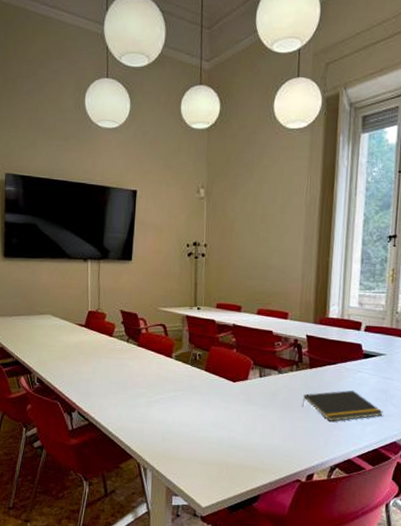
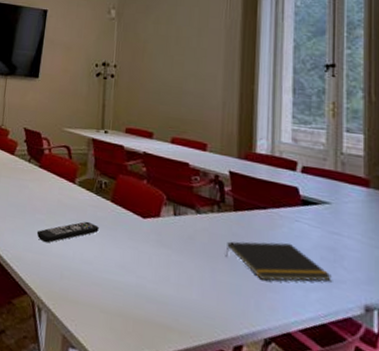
remote control: none [138,390,195,413] -> present [36,221,99,243]

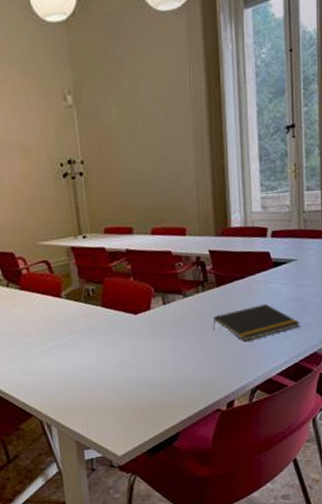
remote control: present [36,221,99,243] -> none [31,331,94,364]

